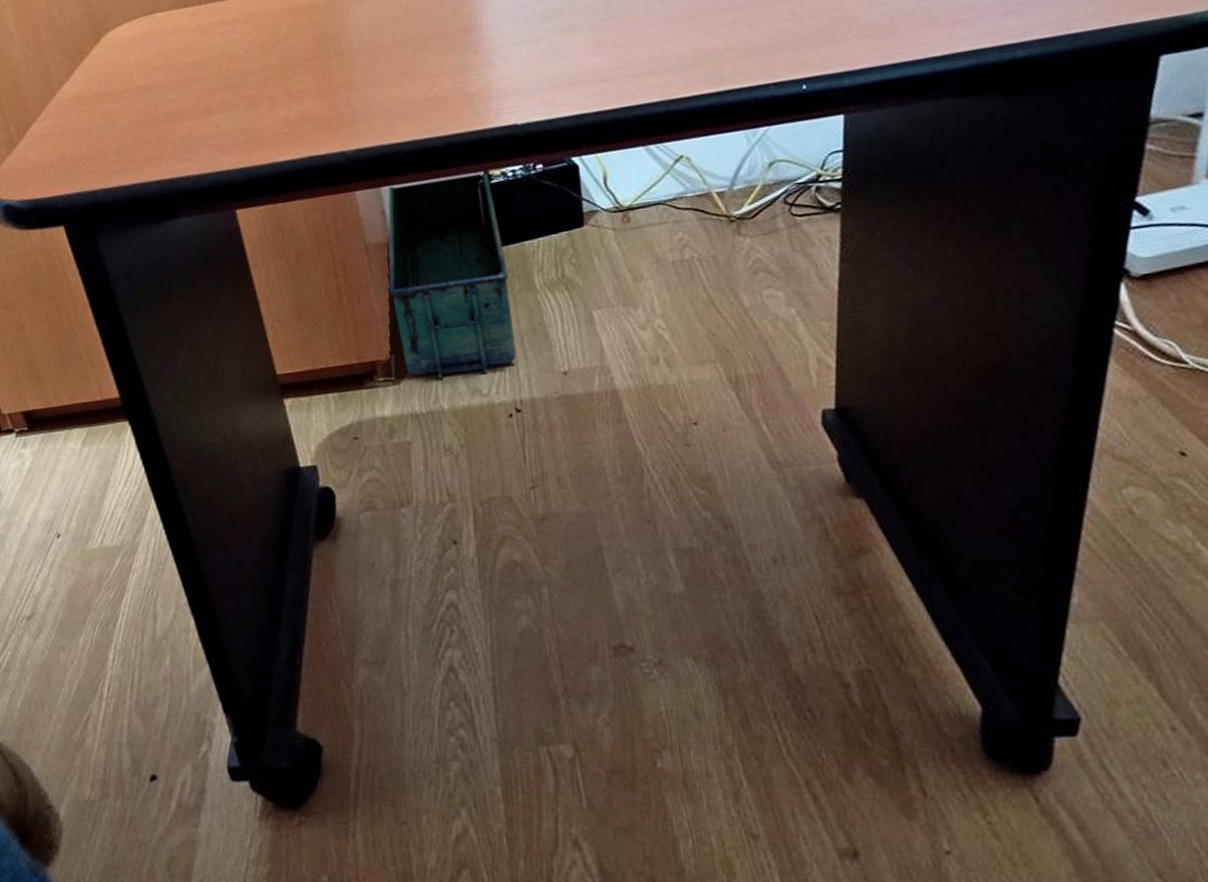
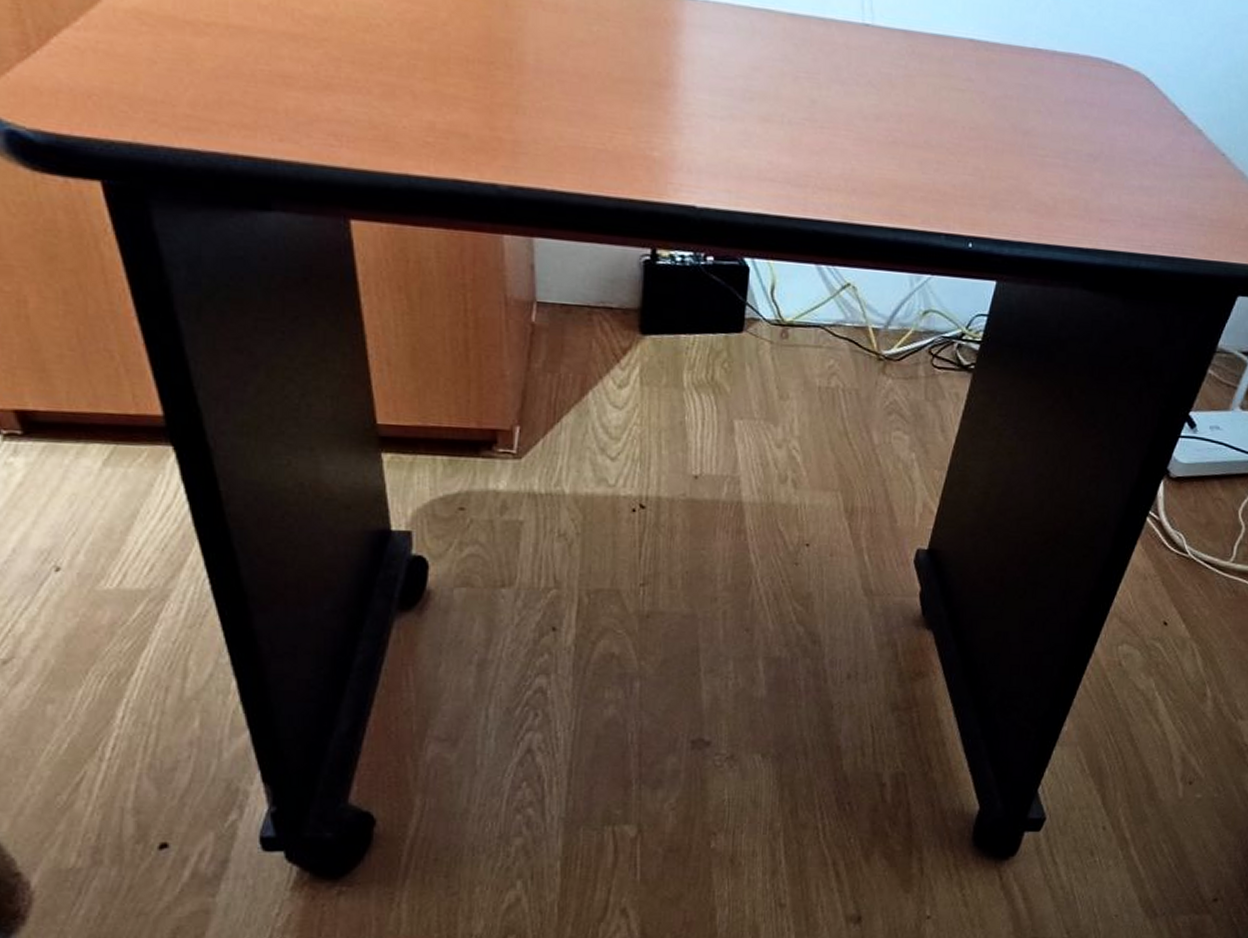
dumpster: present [388,170,517,379] -> none [526,239,658,464]

